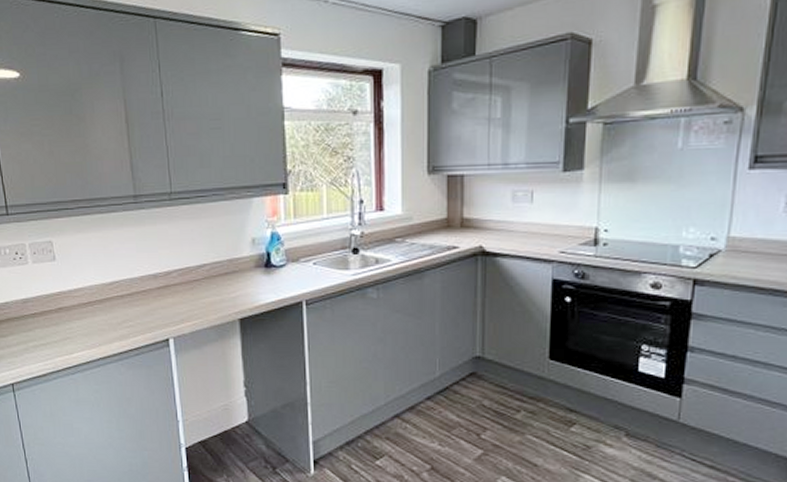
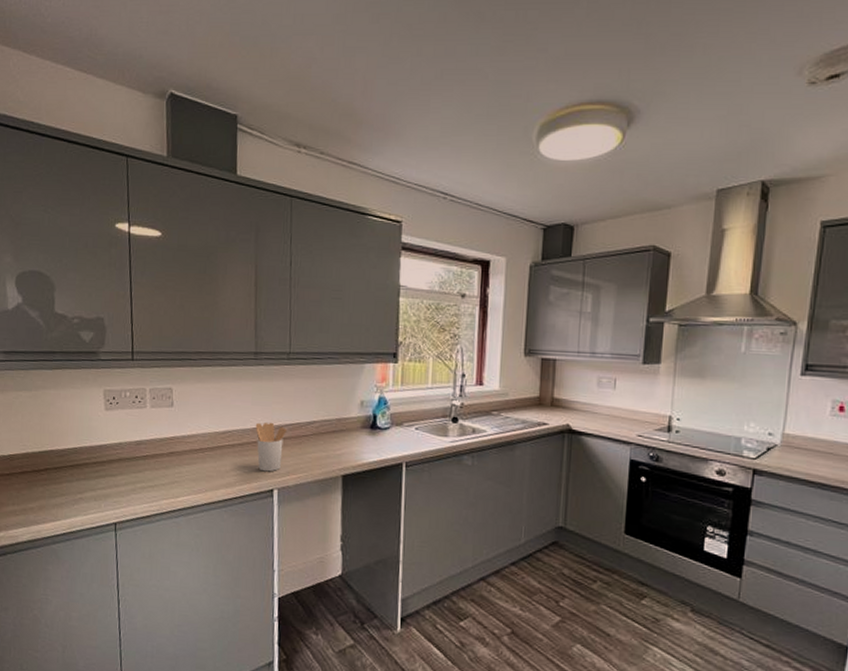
utensil holder: none [143,268,176,321] -> present [255,422,287,472]

